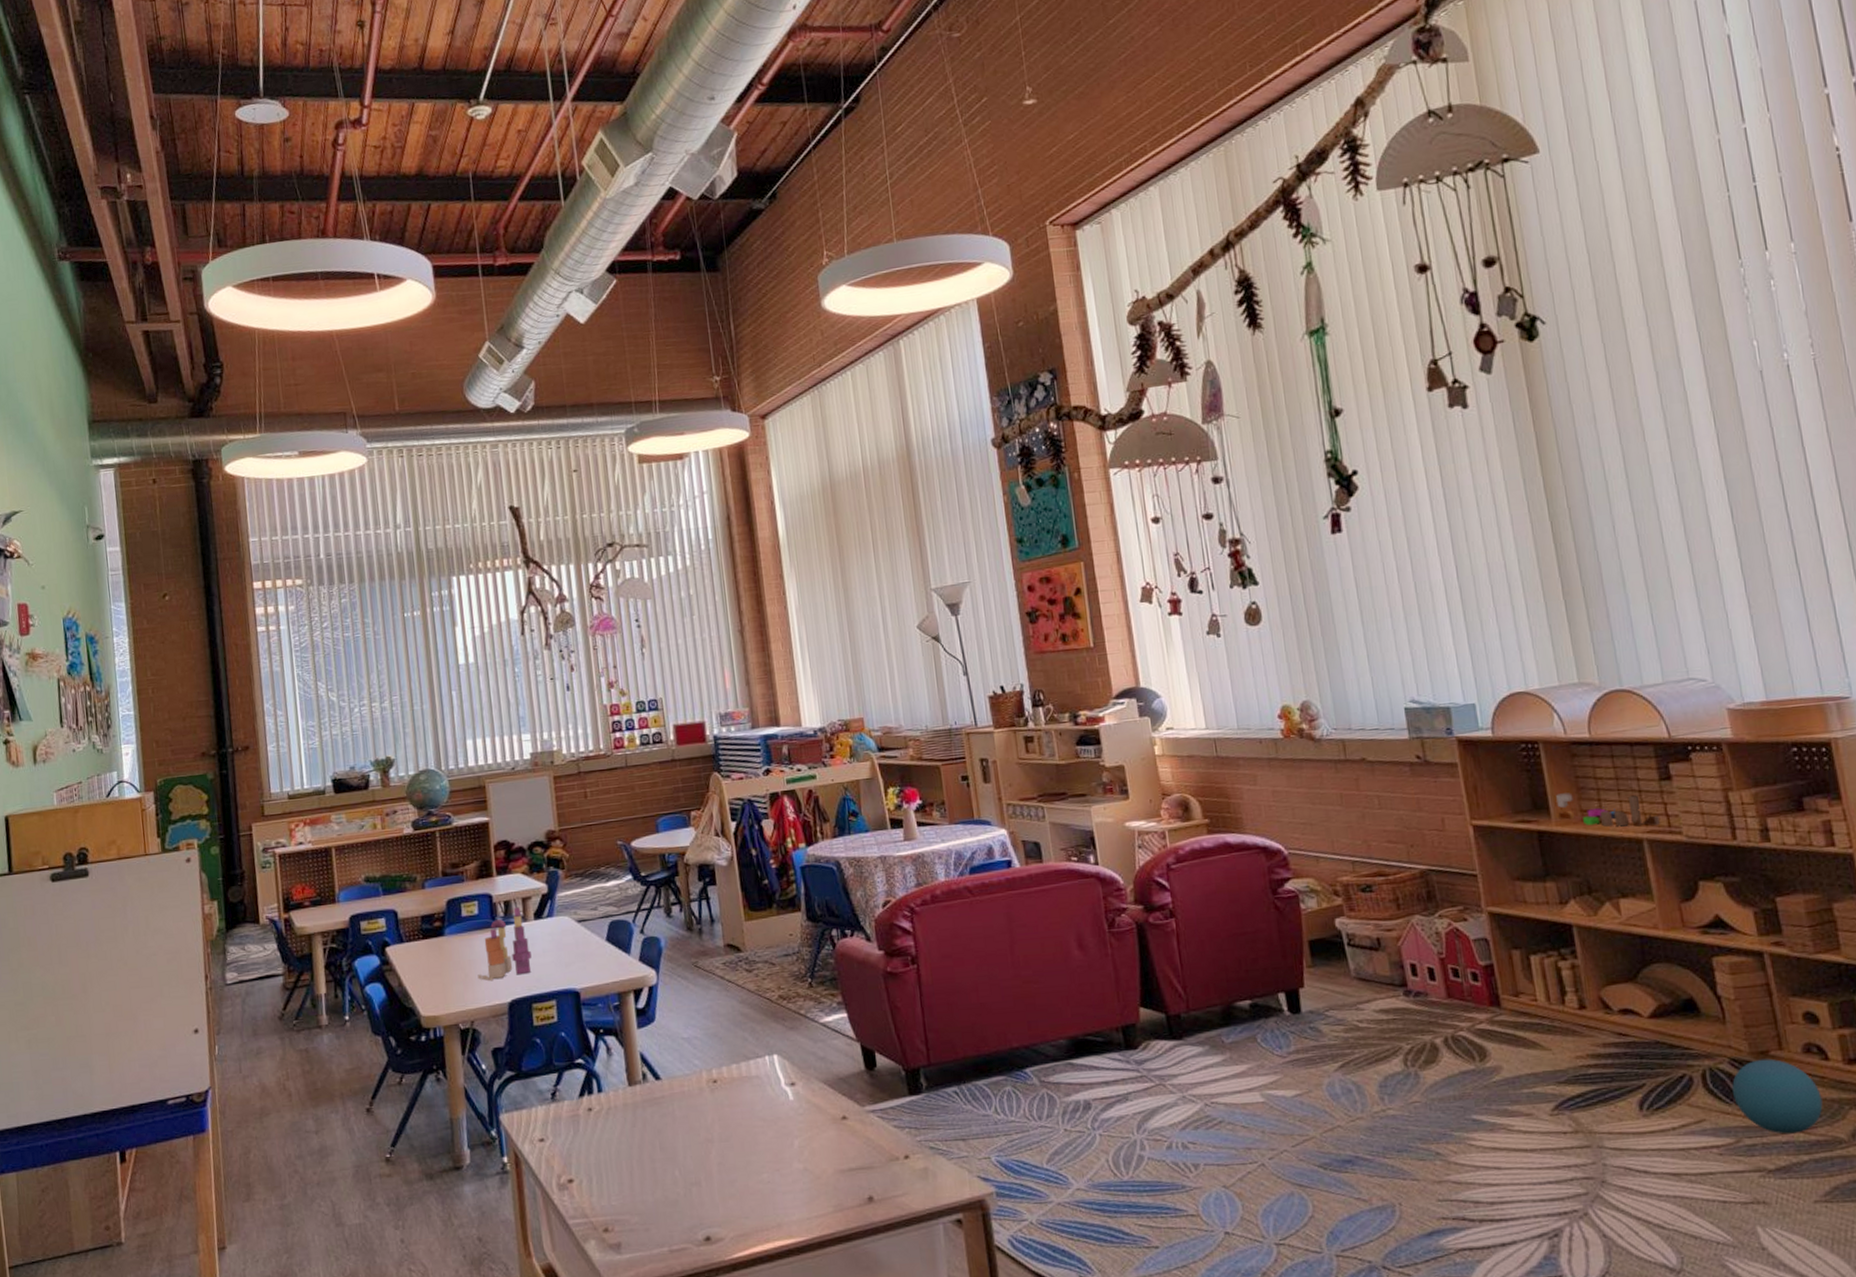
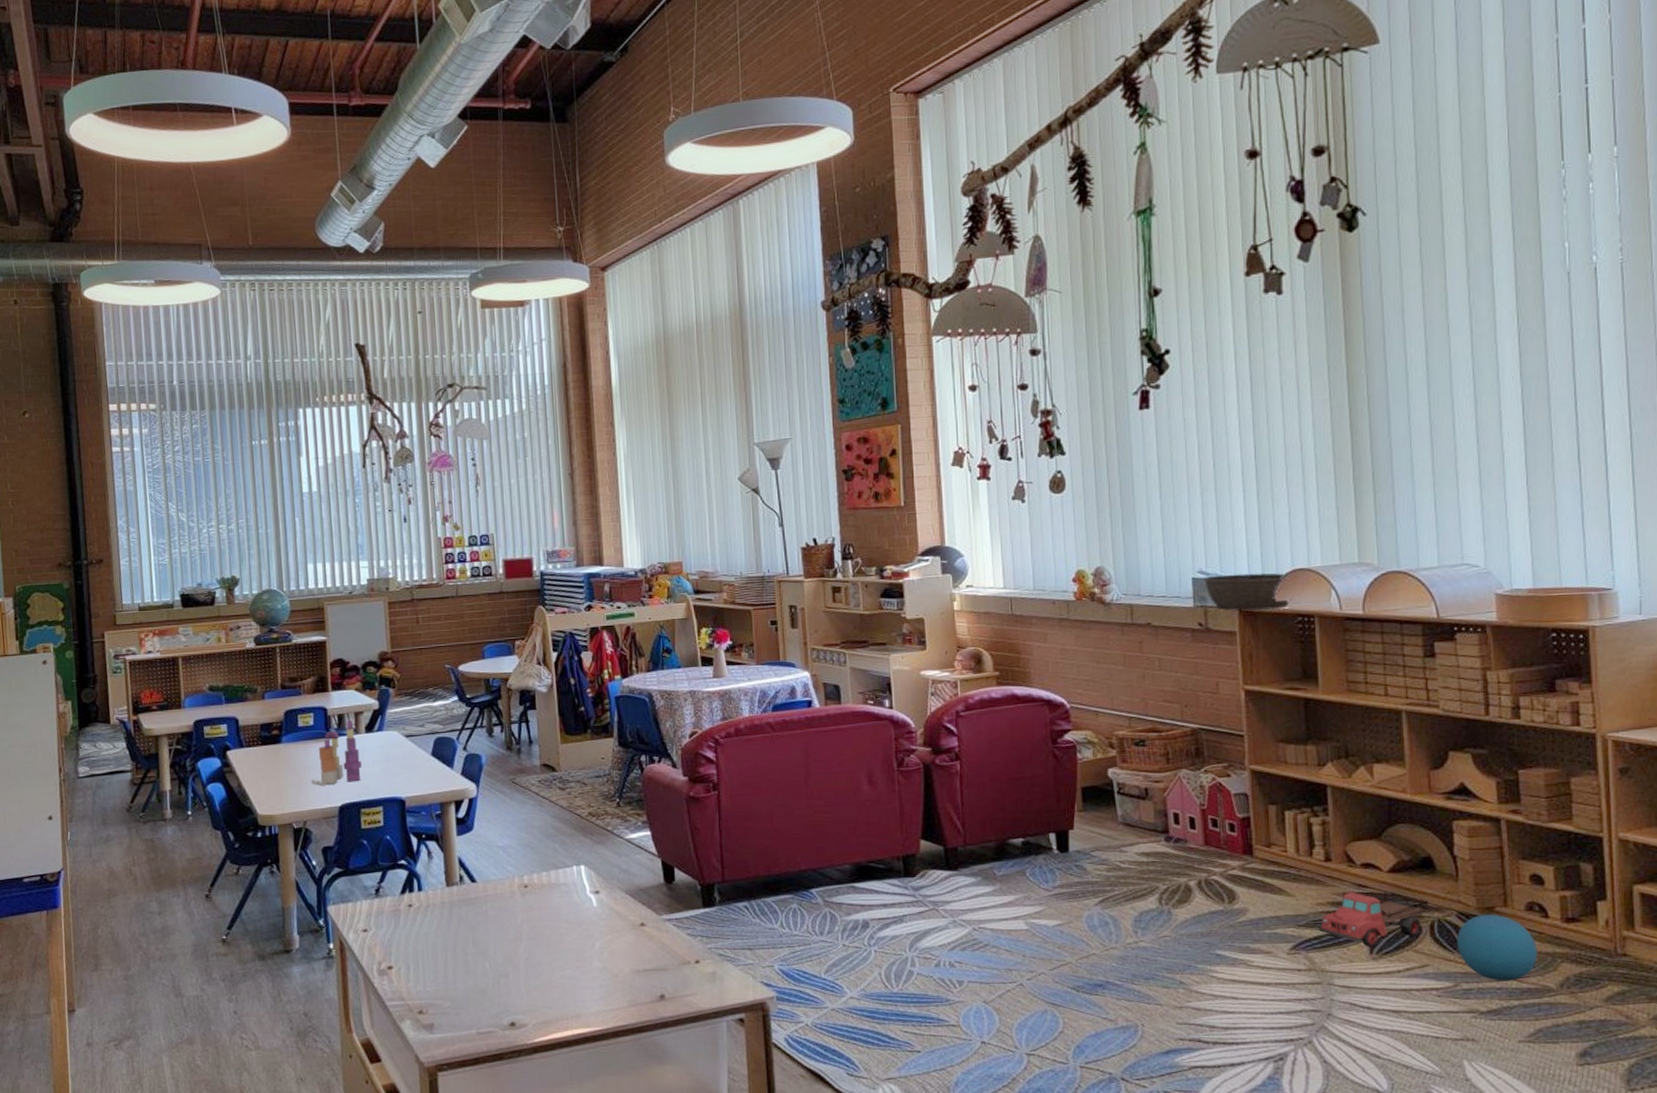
basket: none [1416,698,1512,741] -> present [1203,573,1291,611]
toy blocks: present [1556,793,1616,826] -> none [1326,664,1379,695]
toy truck: none [1580,1039,1698,1103] -> present [1318,891,1429,947]
wooden toy: present [1599,795,1661,828] -> none [1364,670,1420,699]

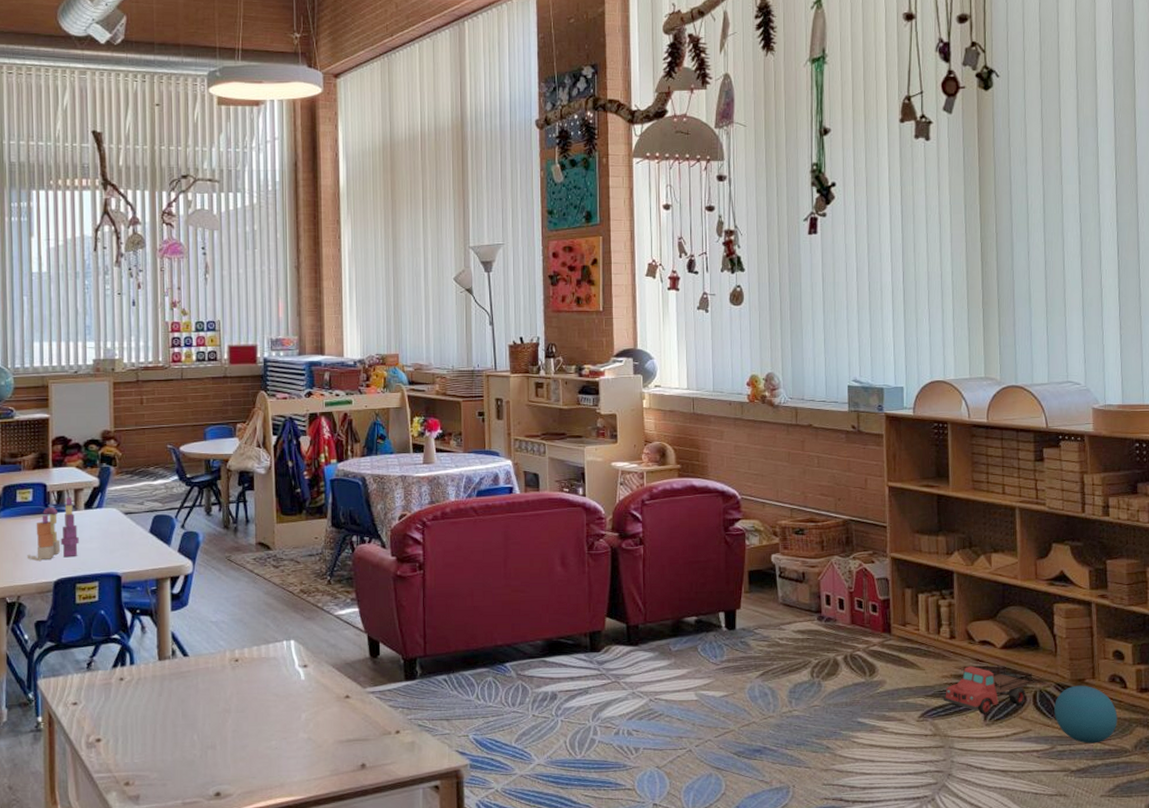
basket: present [1203,573,1291,611] -> none [857,383,929,416]

